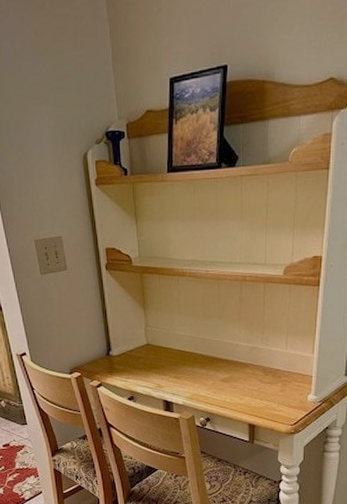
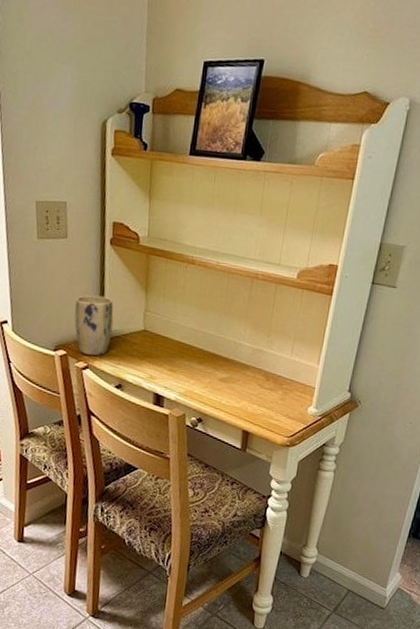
plant pot: none [82,318,119,374] -> present [74,295,114,356]

